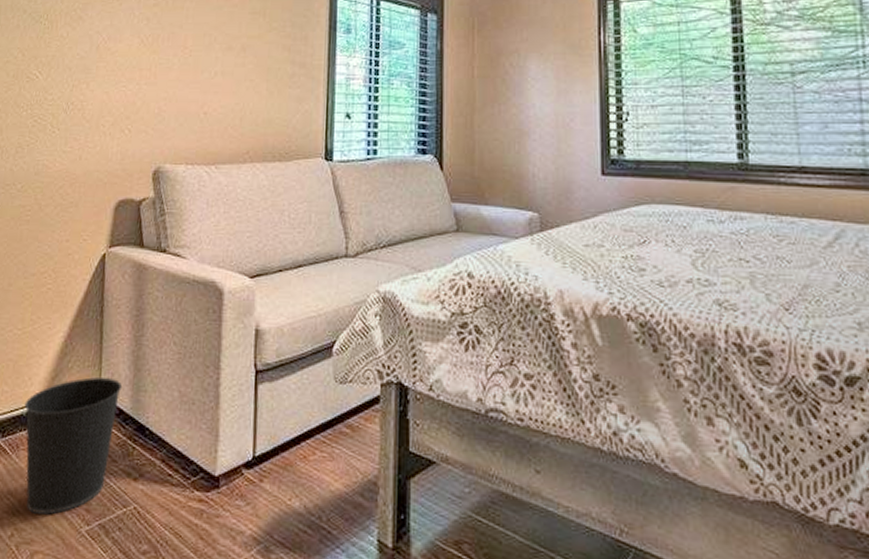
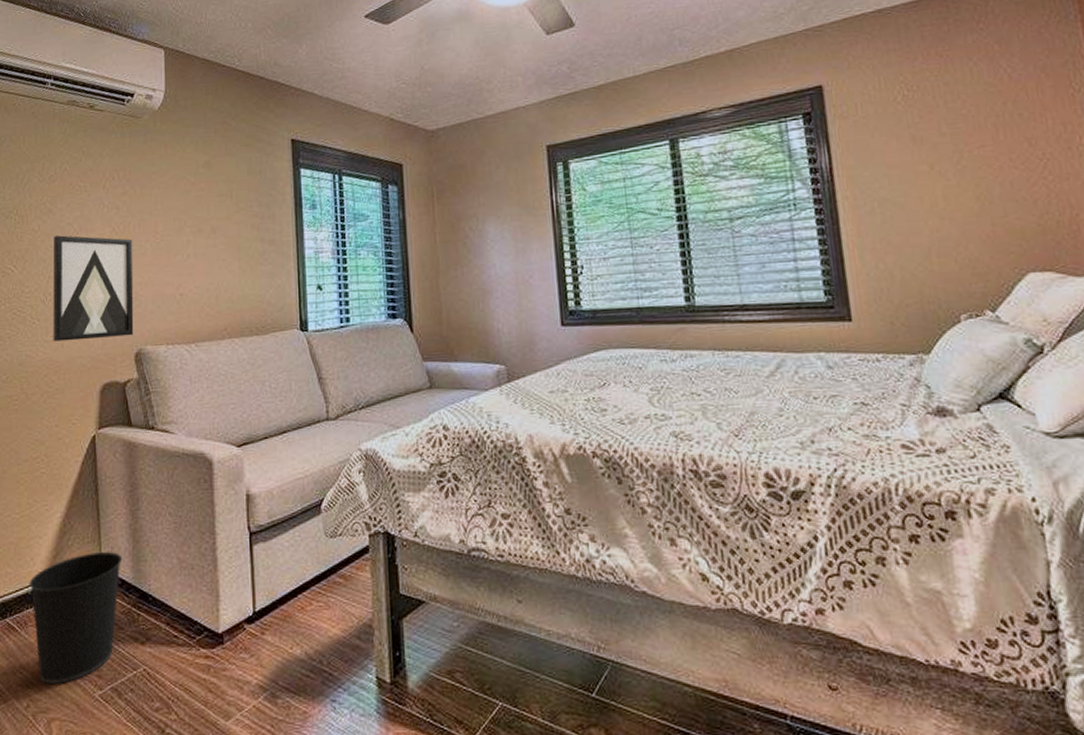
wall art: none [71,44,161,153] -> present [53,235,134,342]

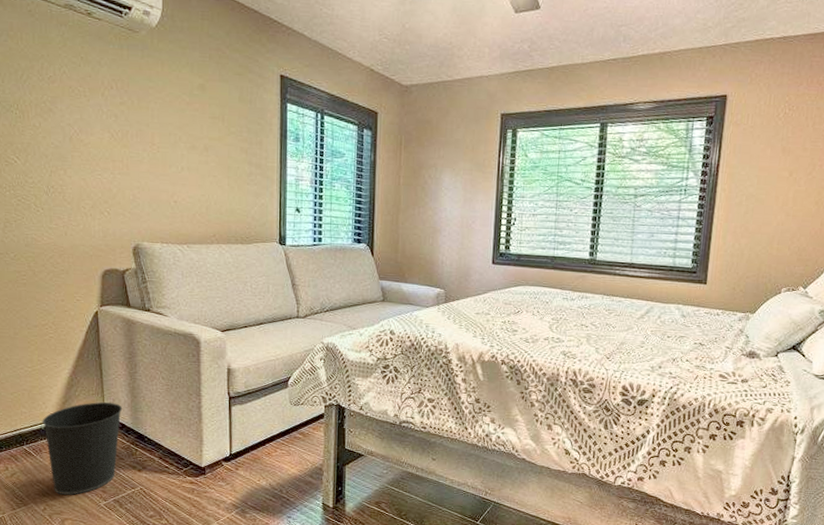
wall art: present [53,235,134,342] -> none [55,134,132,232]

